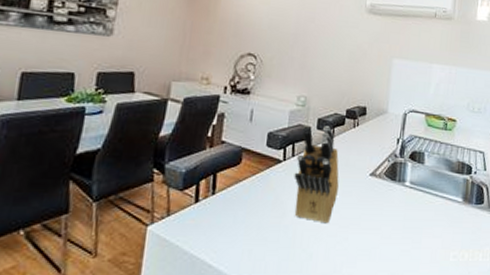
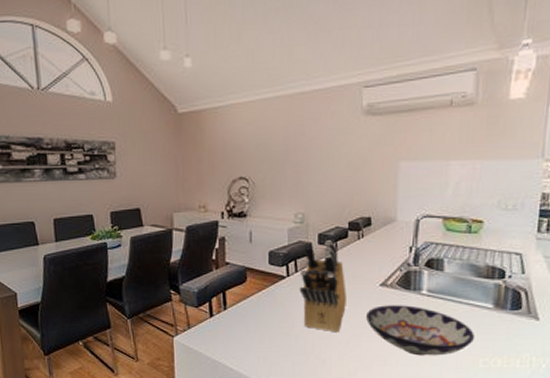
bowl: none [355,195,448,249] -> present [366,305,476,356]

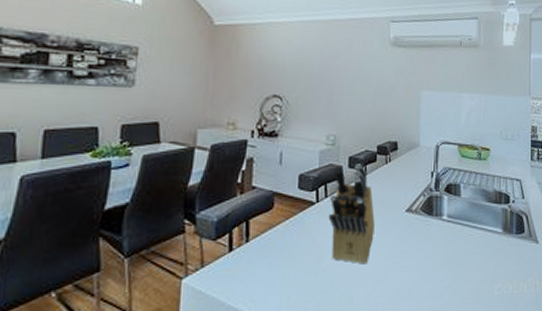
bowl: present [366,305,476,356] -> none [393,231,490,286]

